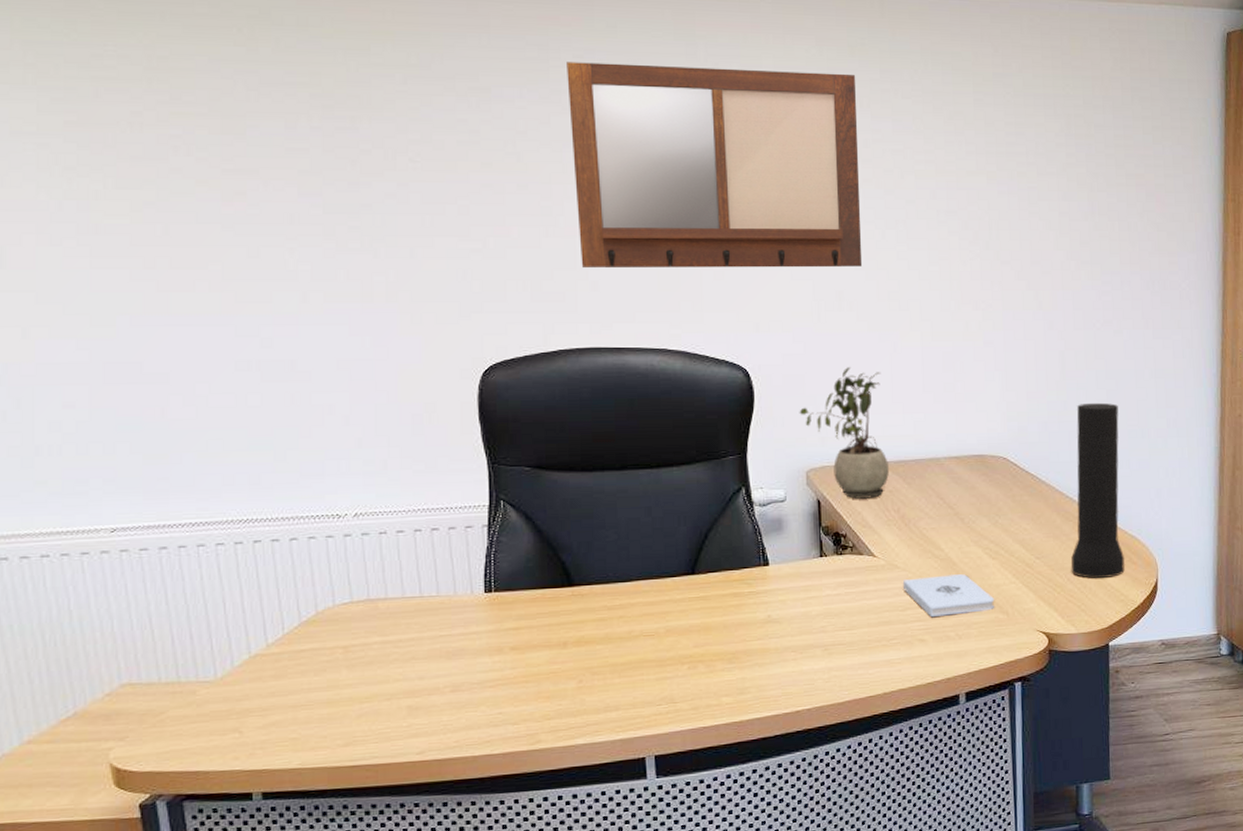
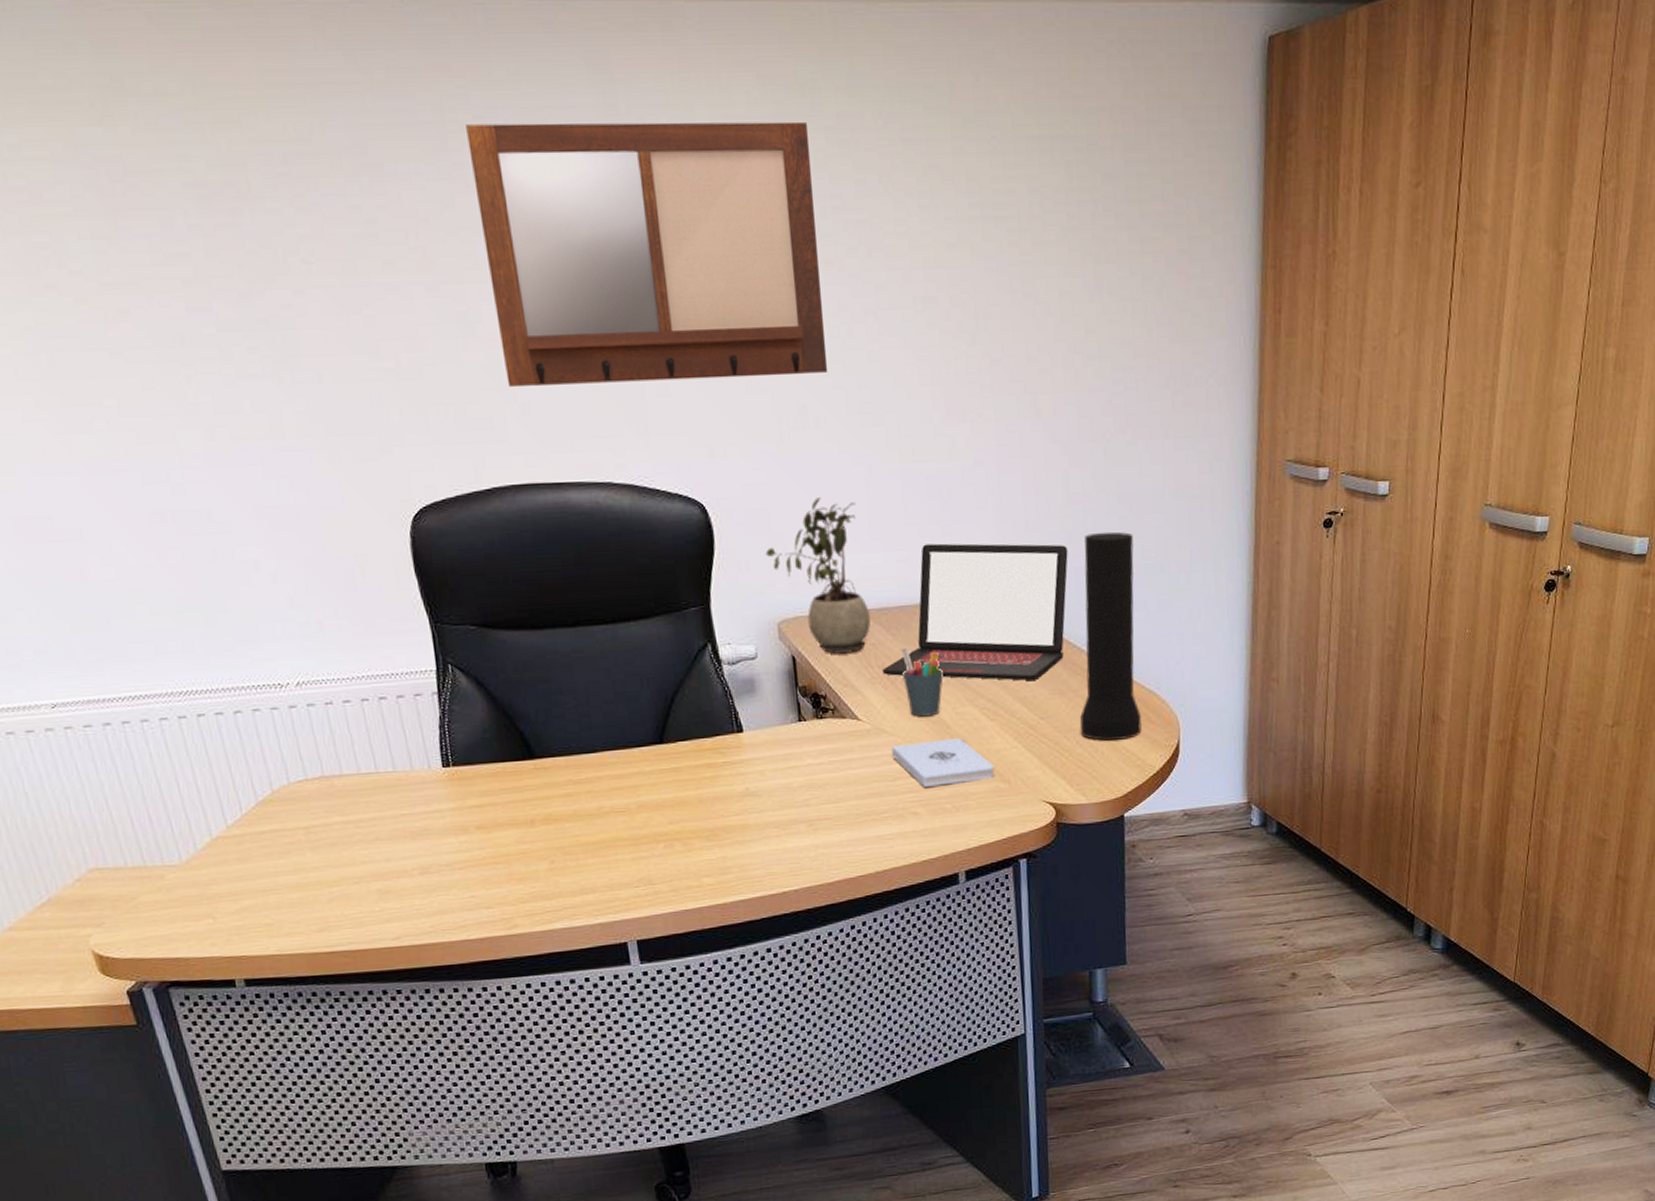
laptop: none [897,408,1063,525] -> present [881,543,1068,681]
pen holder: none [915,494,952,555] -> present [901,647,943,717]

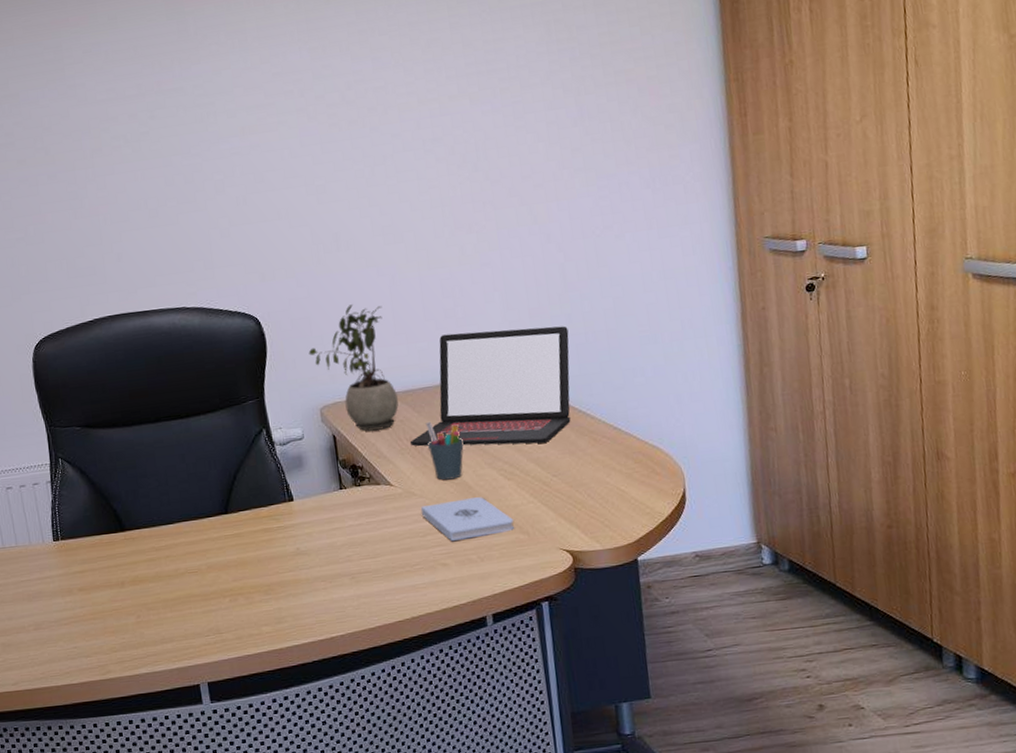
writing board: present [466,121,828,386] -> none [78,22,356,242]
vase: present [1080,531,1142,741] -> none [582,311,648,493]

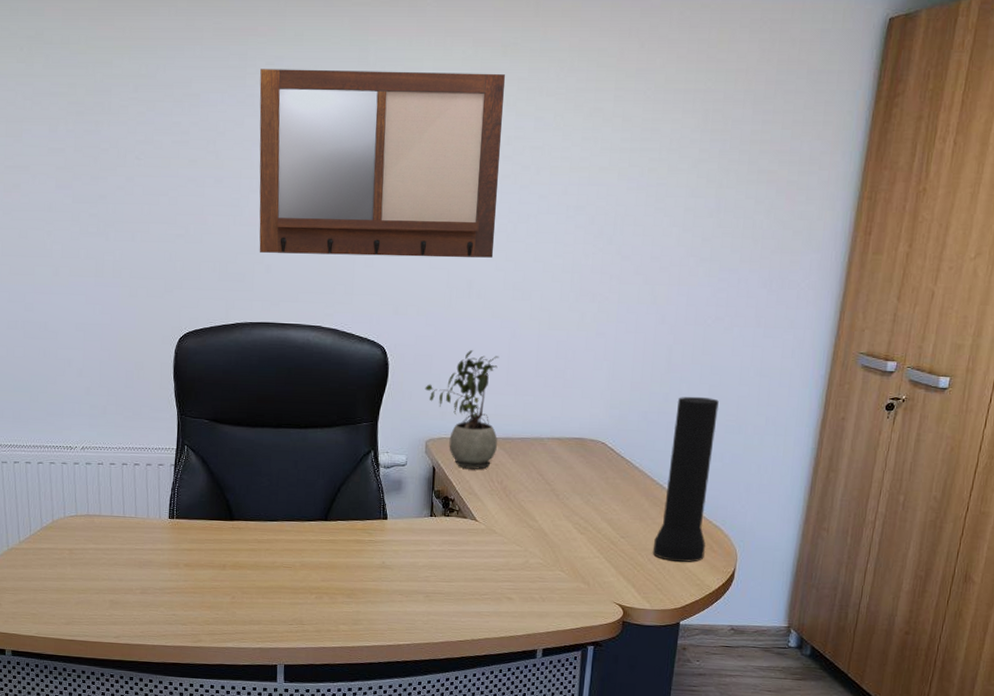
writing board: none [78,22,356,242] -> present [259,69,506,258]
laptop: present [409,326,571,447] -> none [500,392,663,506]
notepad: present [420,497,514,542] -> none [498,543,579,580]
pen holder: present [425,421,464,480] -> none [516,469,548,525]
vase: none [582,311,648,493] -> present [652,396,719,562]

